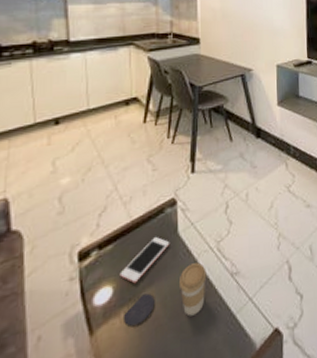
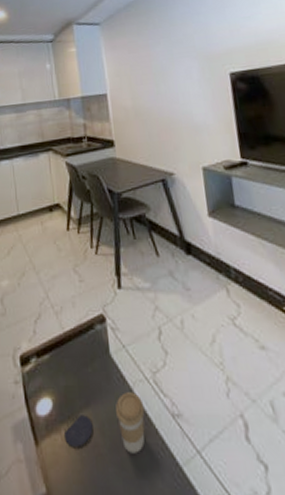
cell phone: present [119,236,170,284] -> none [57,353,103,401]

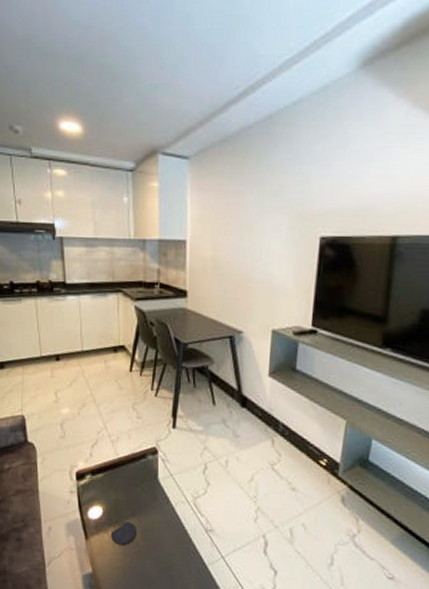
coffee cup: present [116,392,145,454] -> none [158,509,183,553]

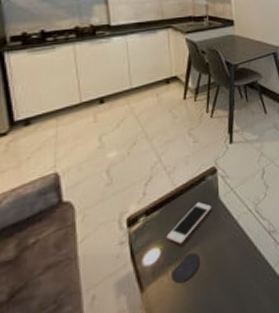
cell phone: none [108,477,151,511] -> present [166,201,212,245]

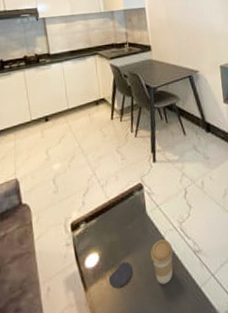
cell phone: present [166,201,212,245] -> none [103,214,141,253]
coffee cup: none [222,223,246,271] -> present [151,239,173,285]

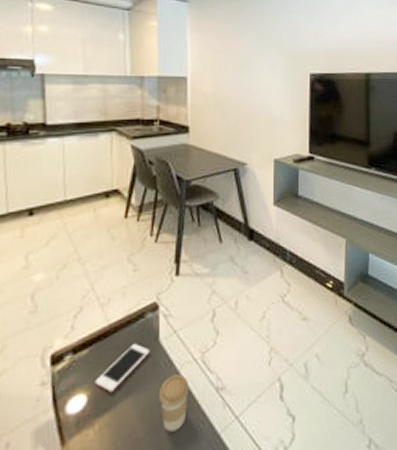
cell phone: none [103,214,141,253] -> present [95,343,151,393]
coaster: present [108,261,133,287] -> none [97,404,132,439]

